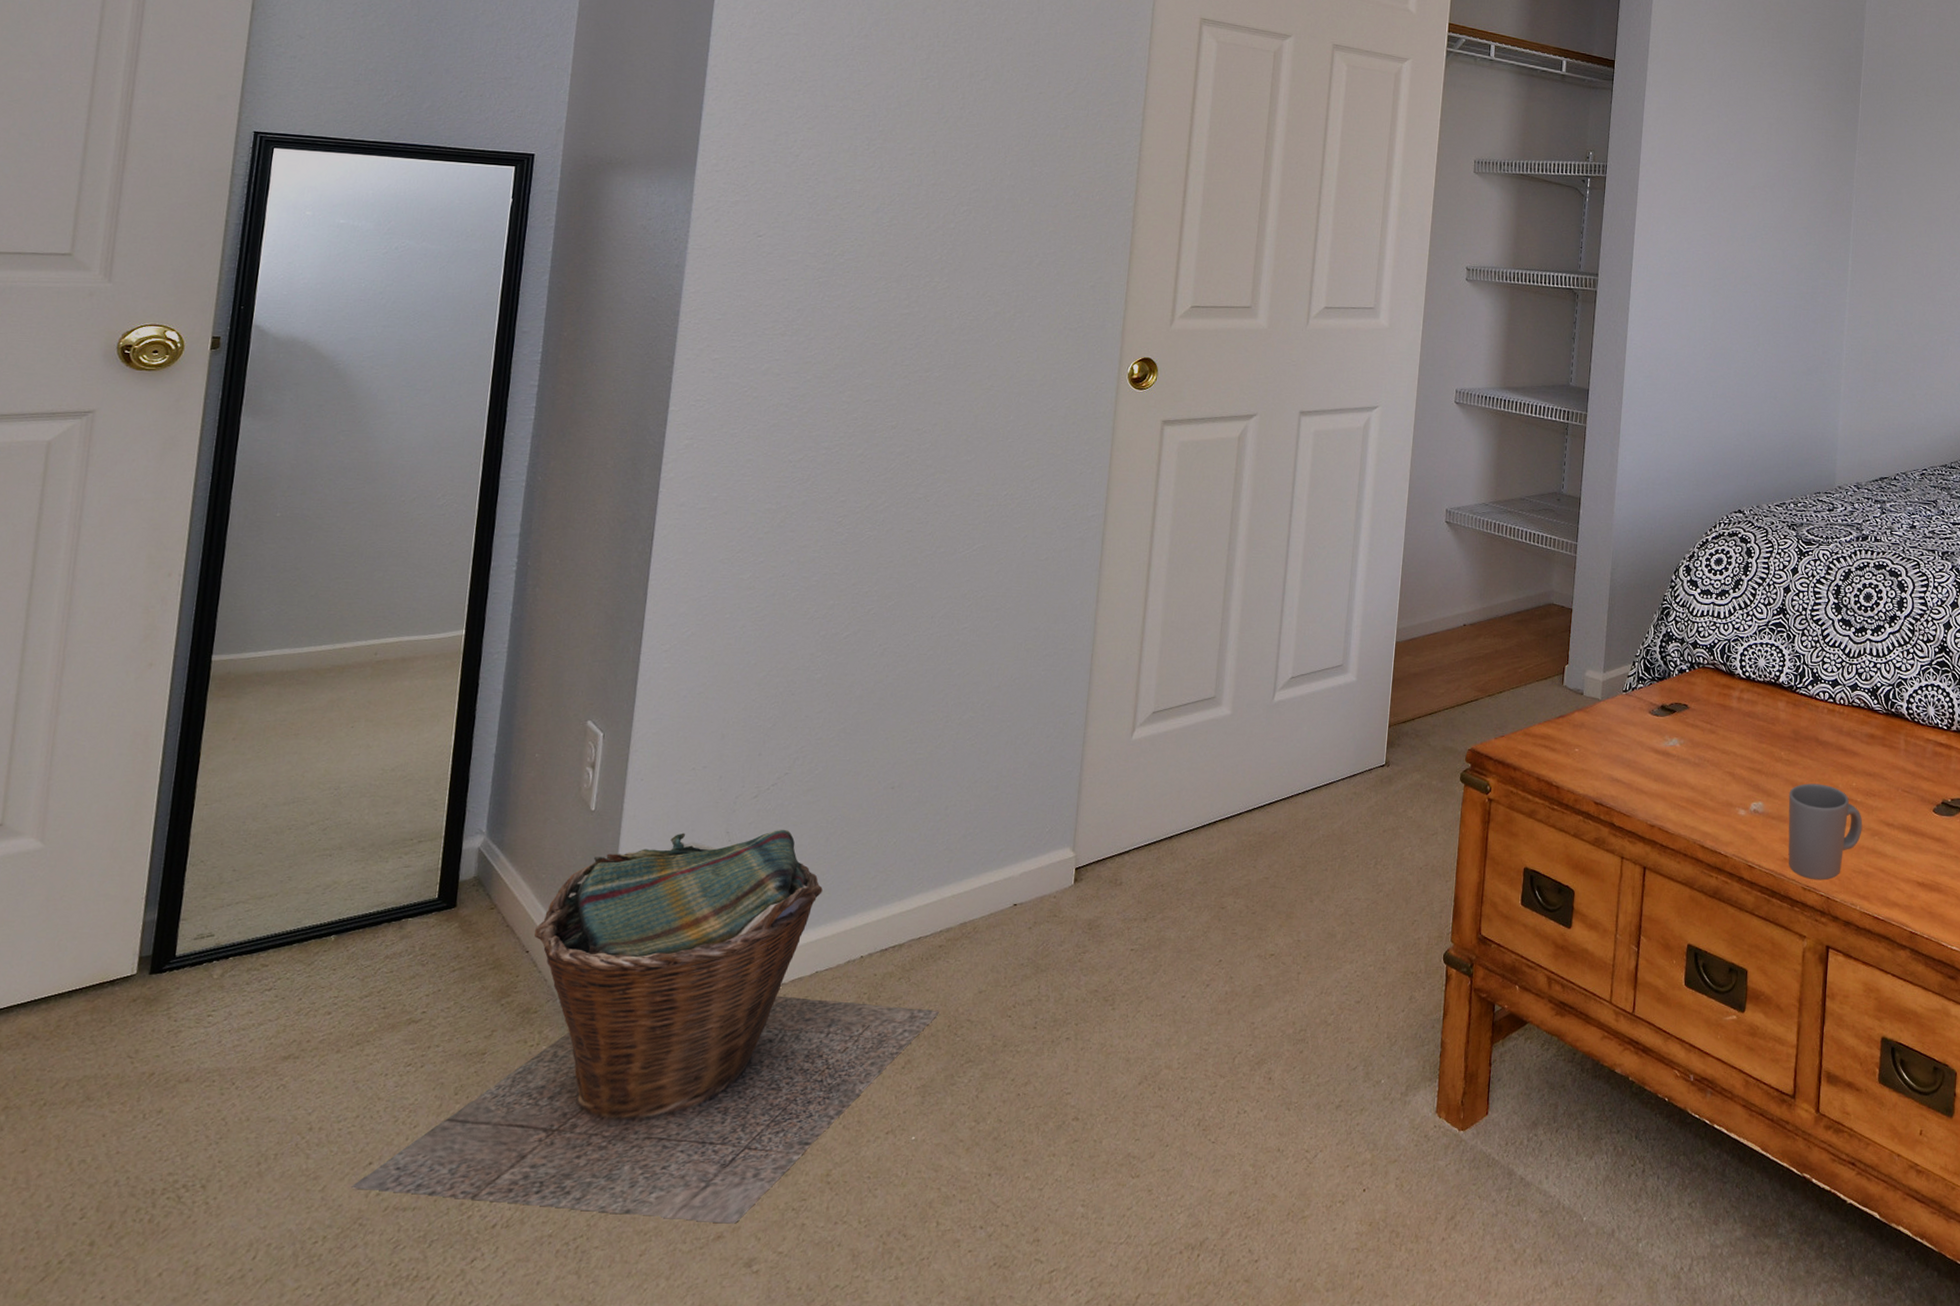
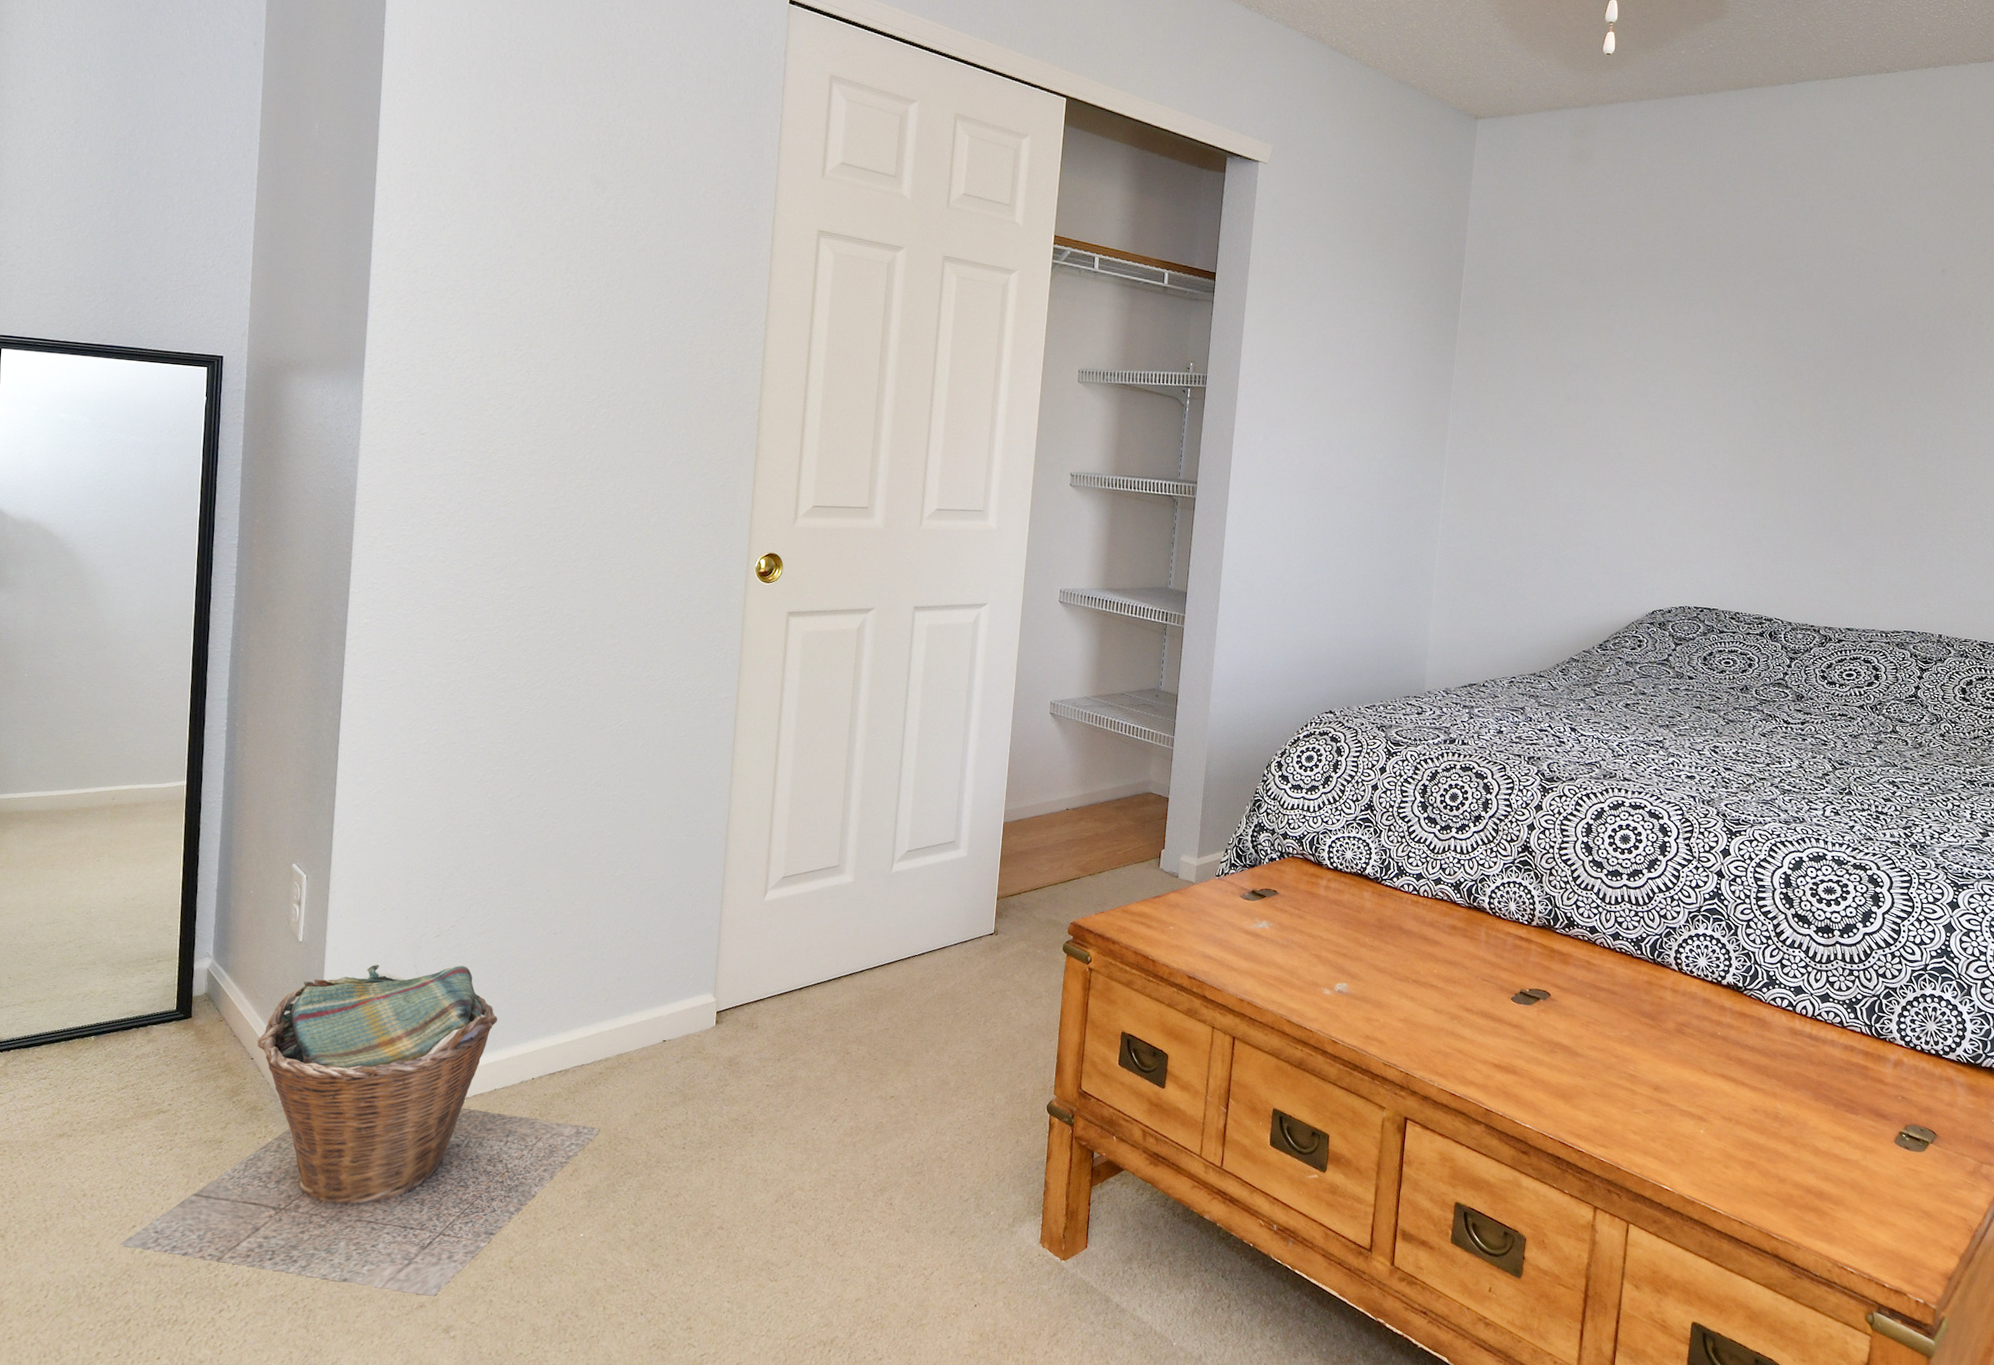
mug: present [1788,783,1863,881] -> none [1370,968,1443,1058]

